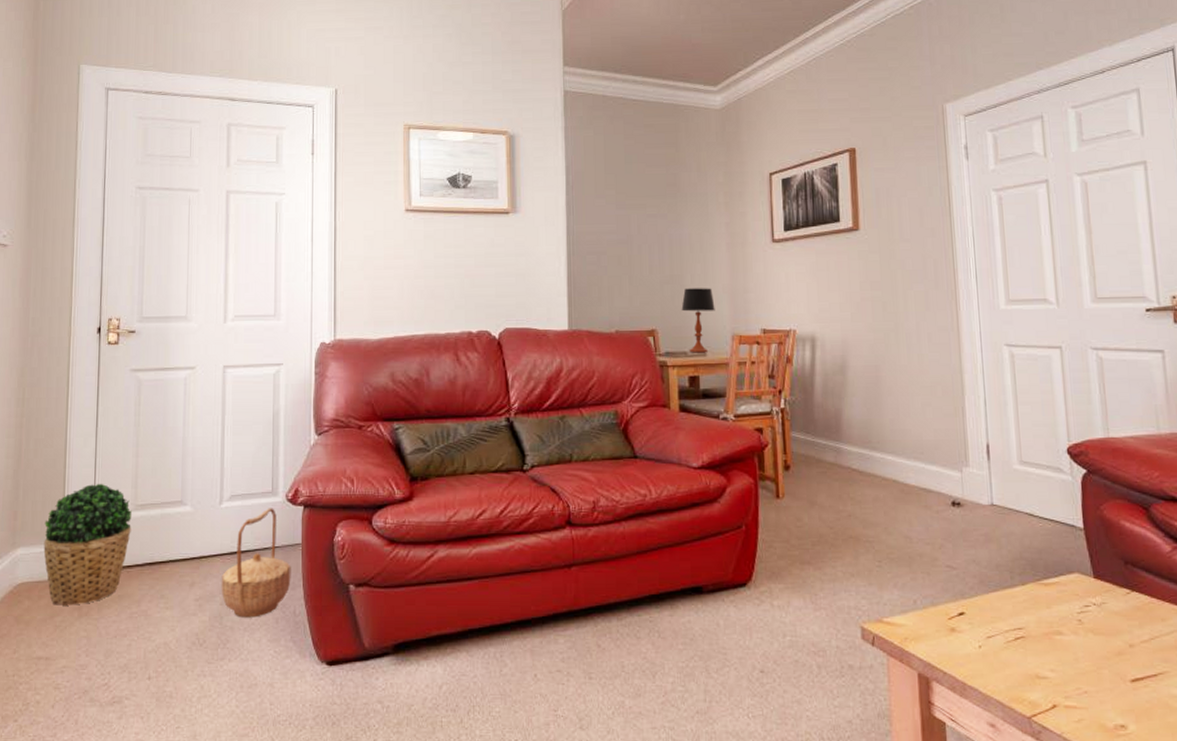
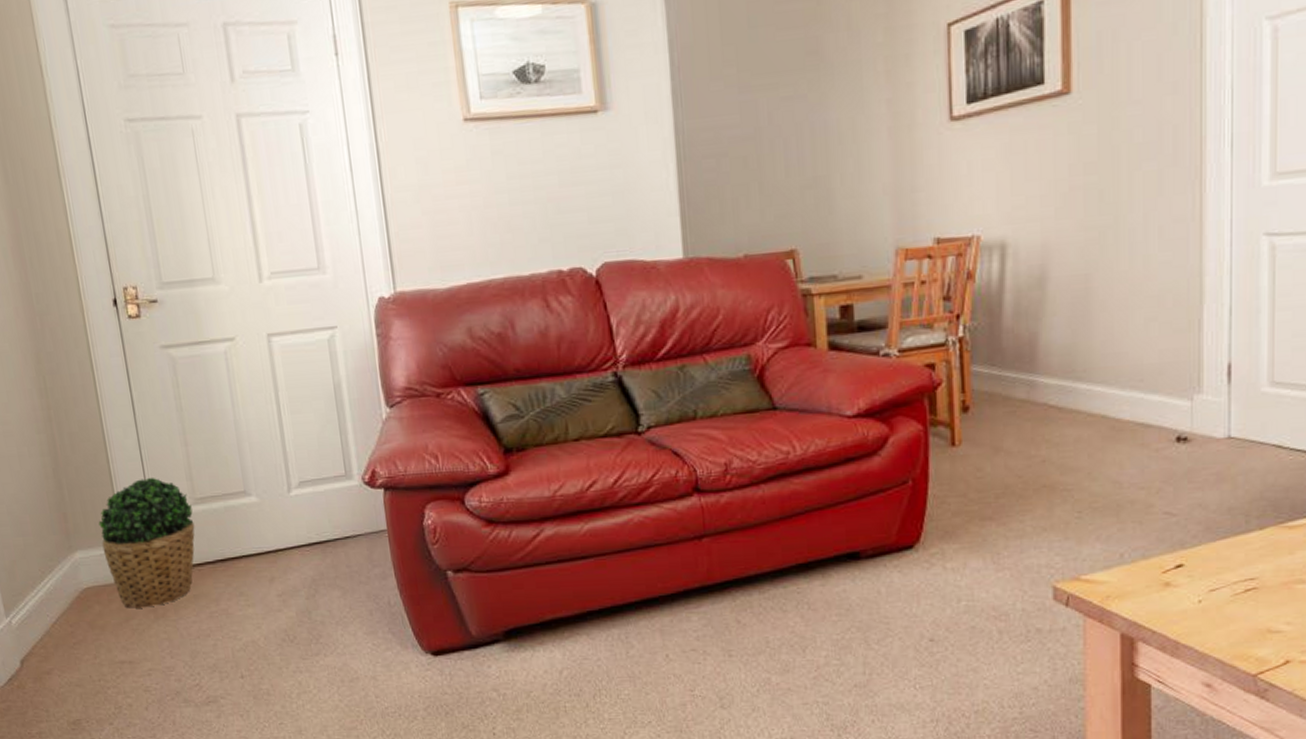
basket: present [221,508,291,618] -> none [302,493,381,611]
table lamp: present [681,288,715,353] -> none [828,189,873,276]

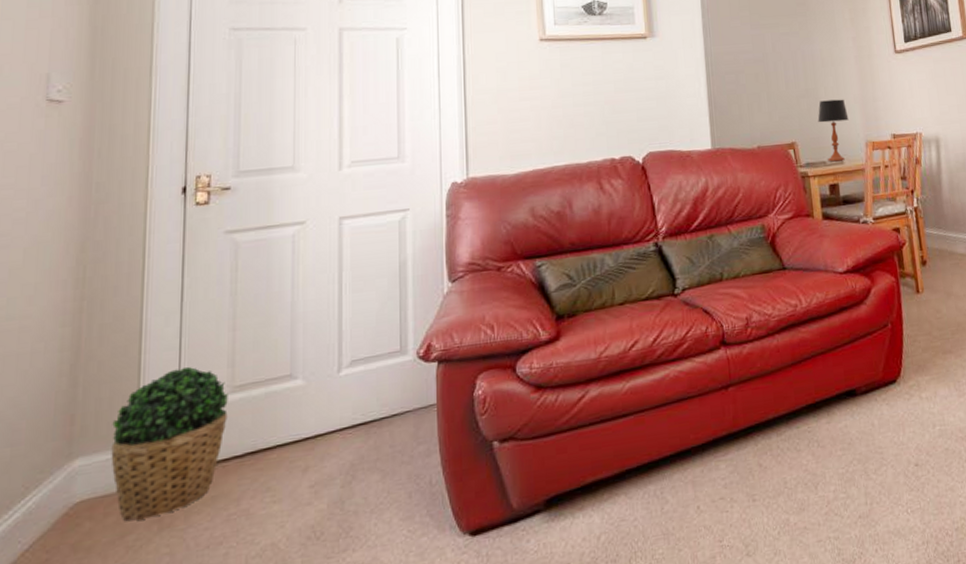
table lamp: none [828,189,873,276] -> present [817,99,849,162]

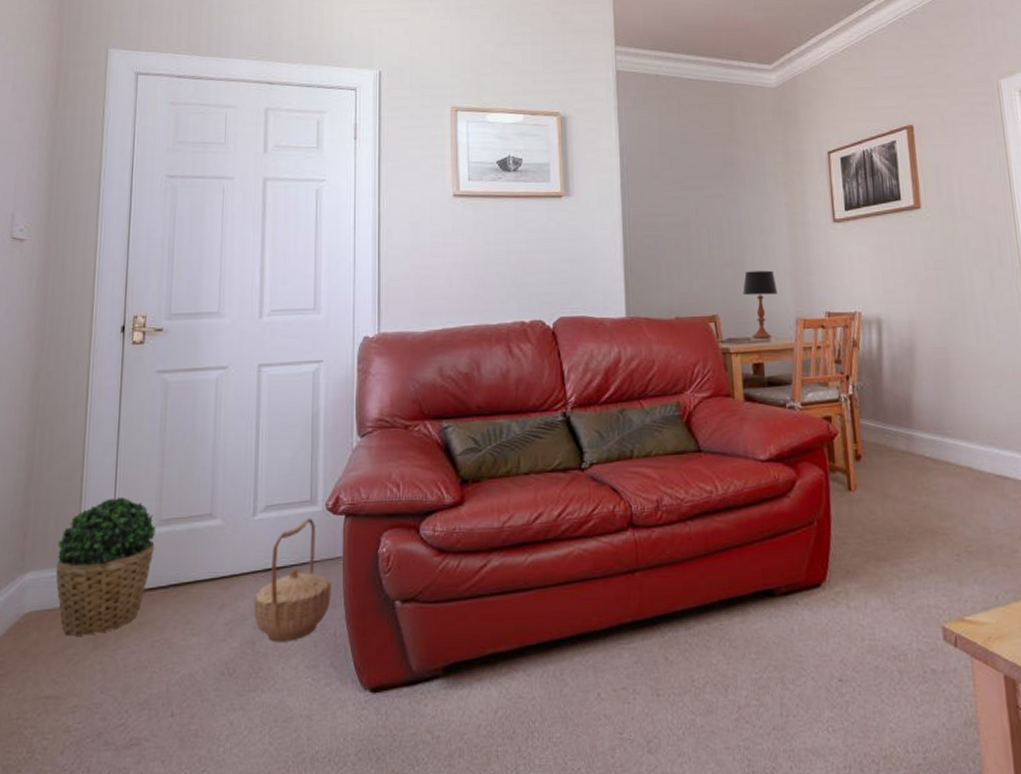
basket: none [341,368,426,499] -> present [253,518,331,642]

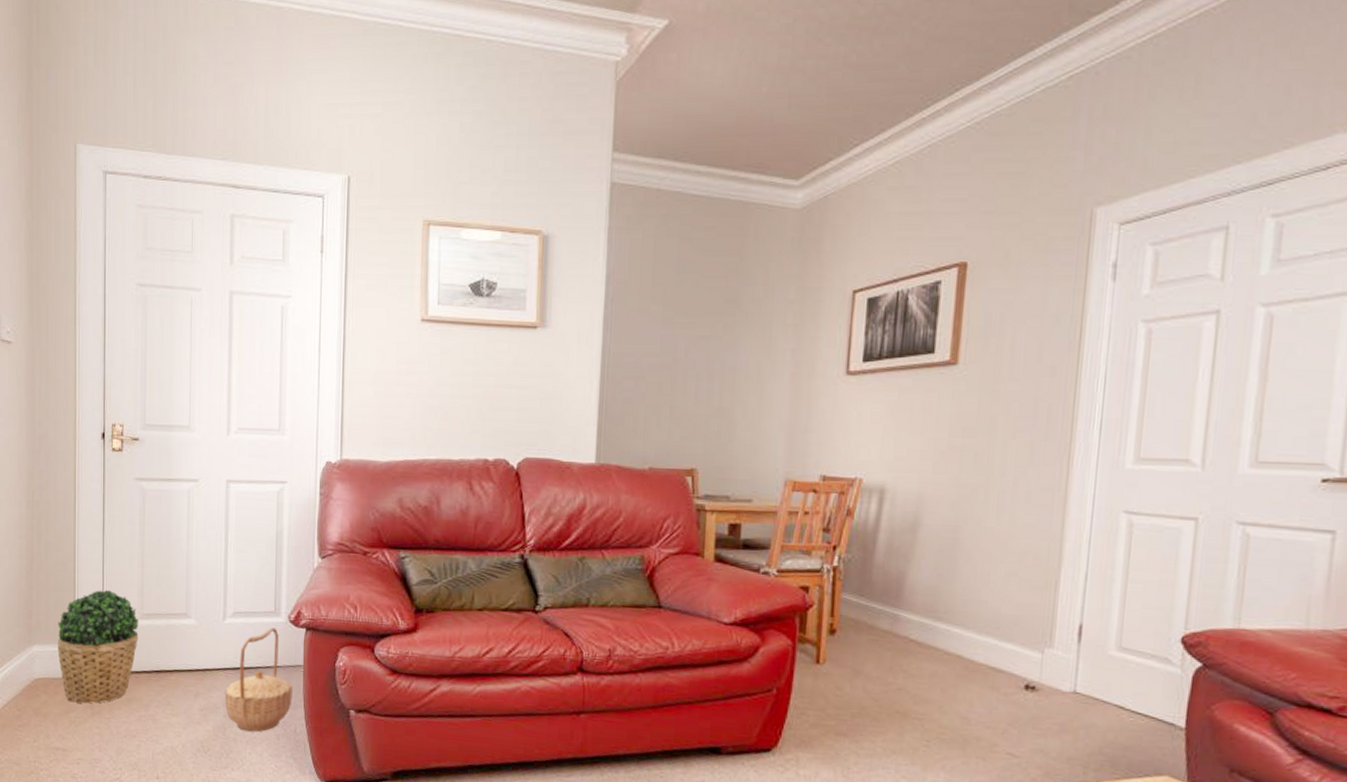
table lamp: present [742,270,778,339] -> none [728,424,768,499]

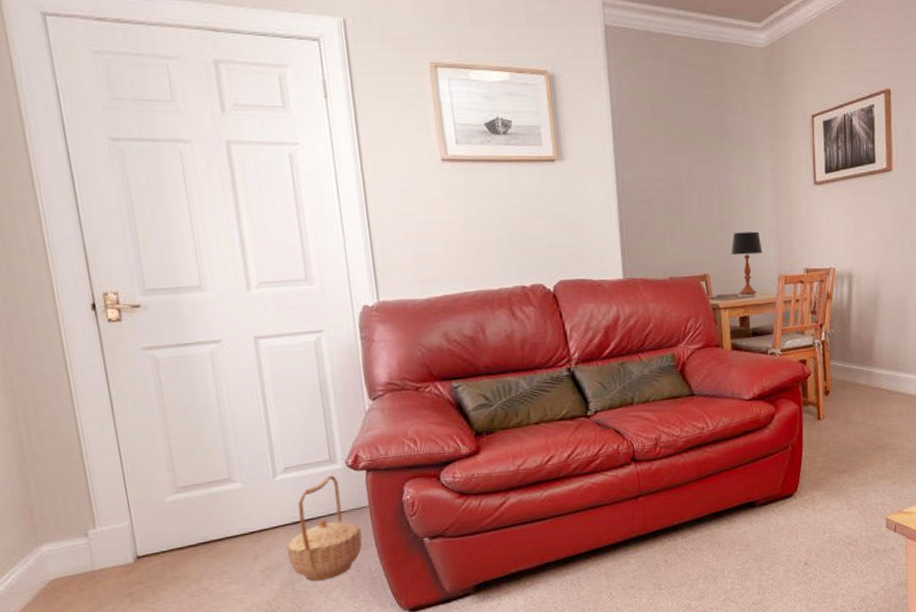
potted plant: present [57,590,139,704] -> none [69,470,176,595]
table lamp: none [728,424,768,499] -> present [731,231,763,295]

